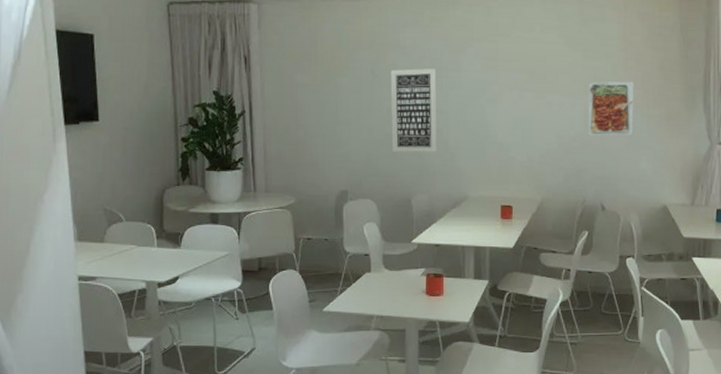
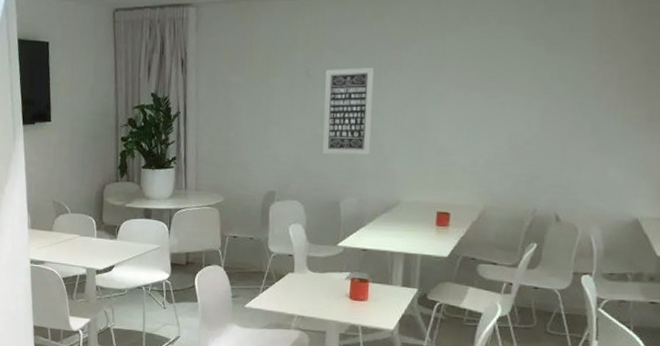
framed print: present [588,81,634,136] -> none [545,77,609,140]

